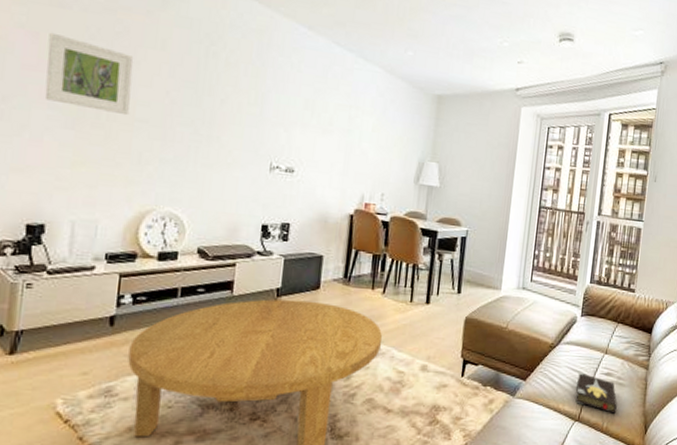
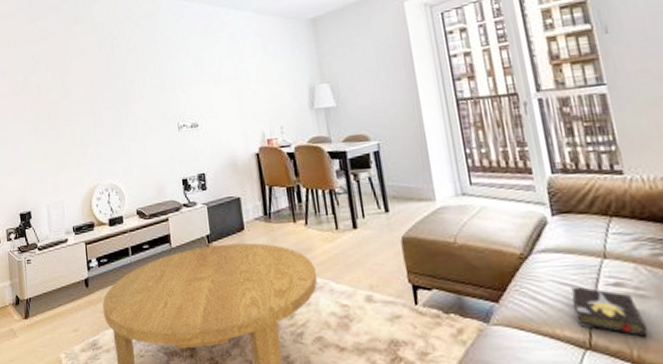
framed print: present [44,32,134,115] -> none [11,66,70,117]

